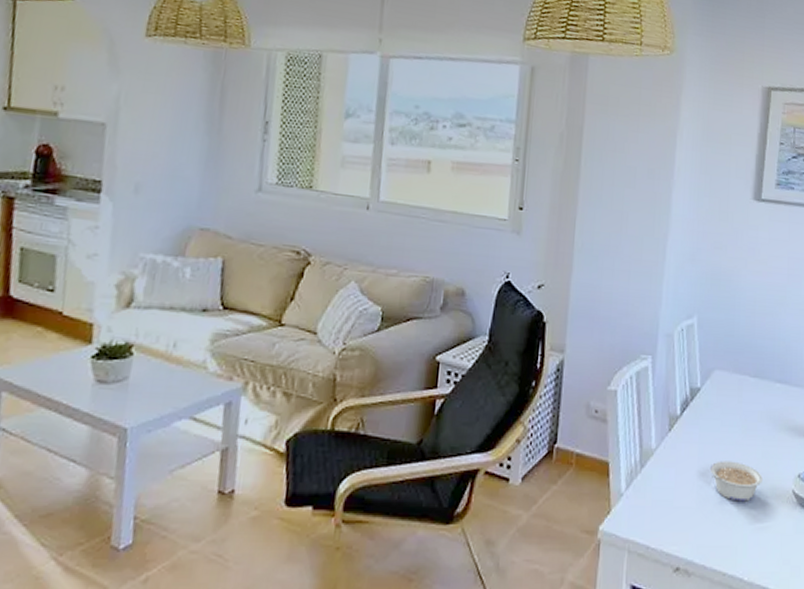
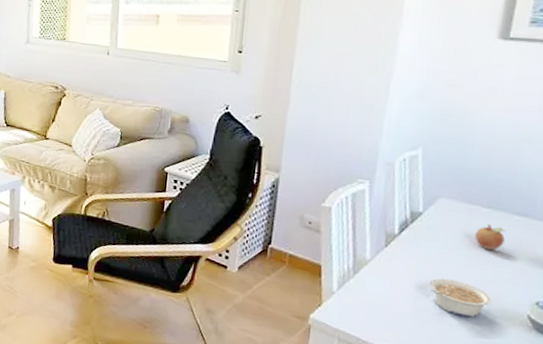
fruit: none [745,395,770,423] -> present [474,225,506,250]

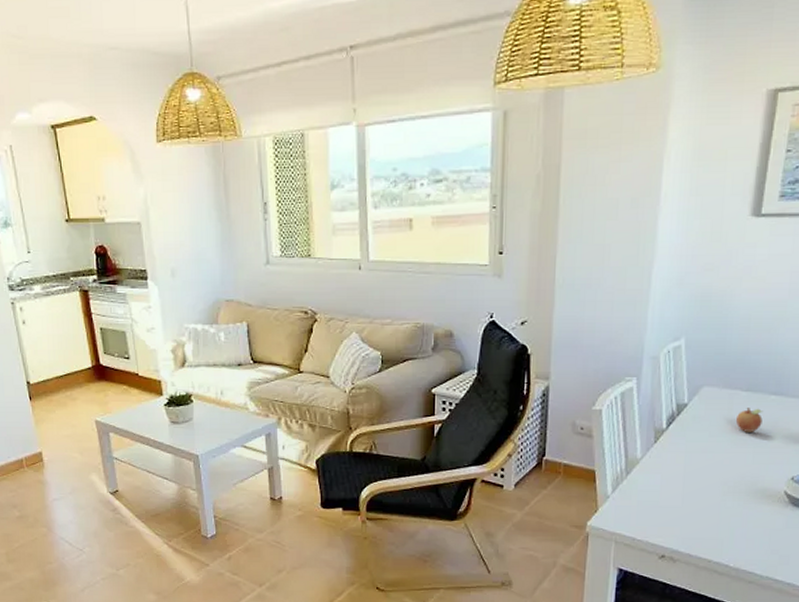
legume: present [429,278,491,318] -> none [696,467,752,502]

